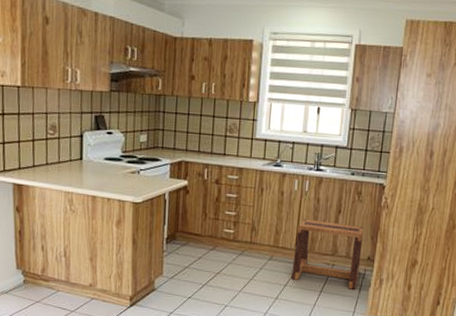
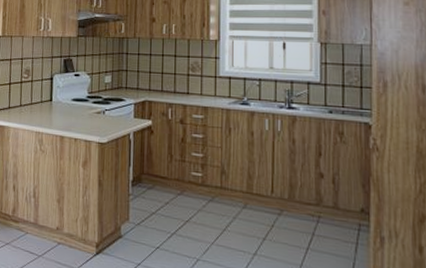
stool: present [291,219,364,290] -> none [270,162,353,249]

